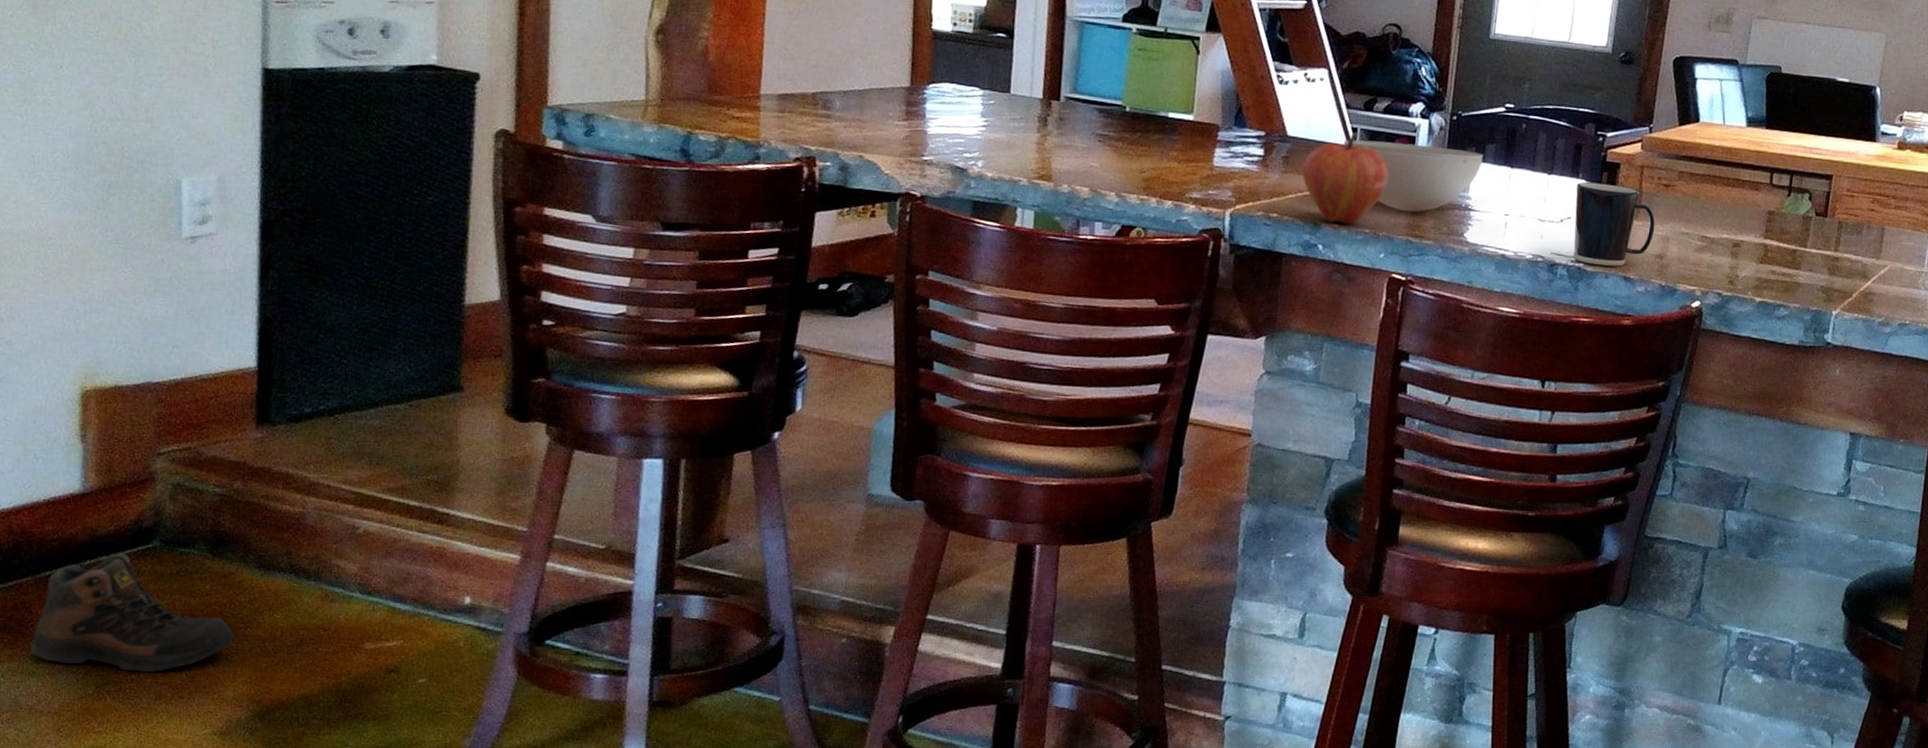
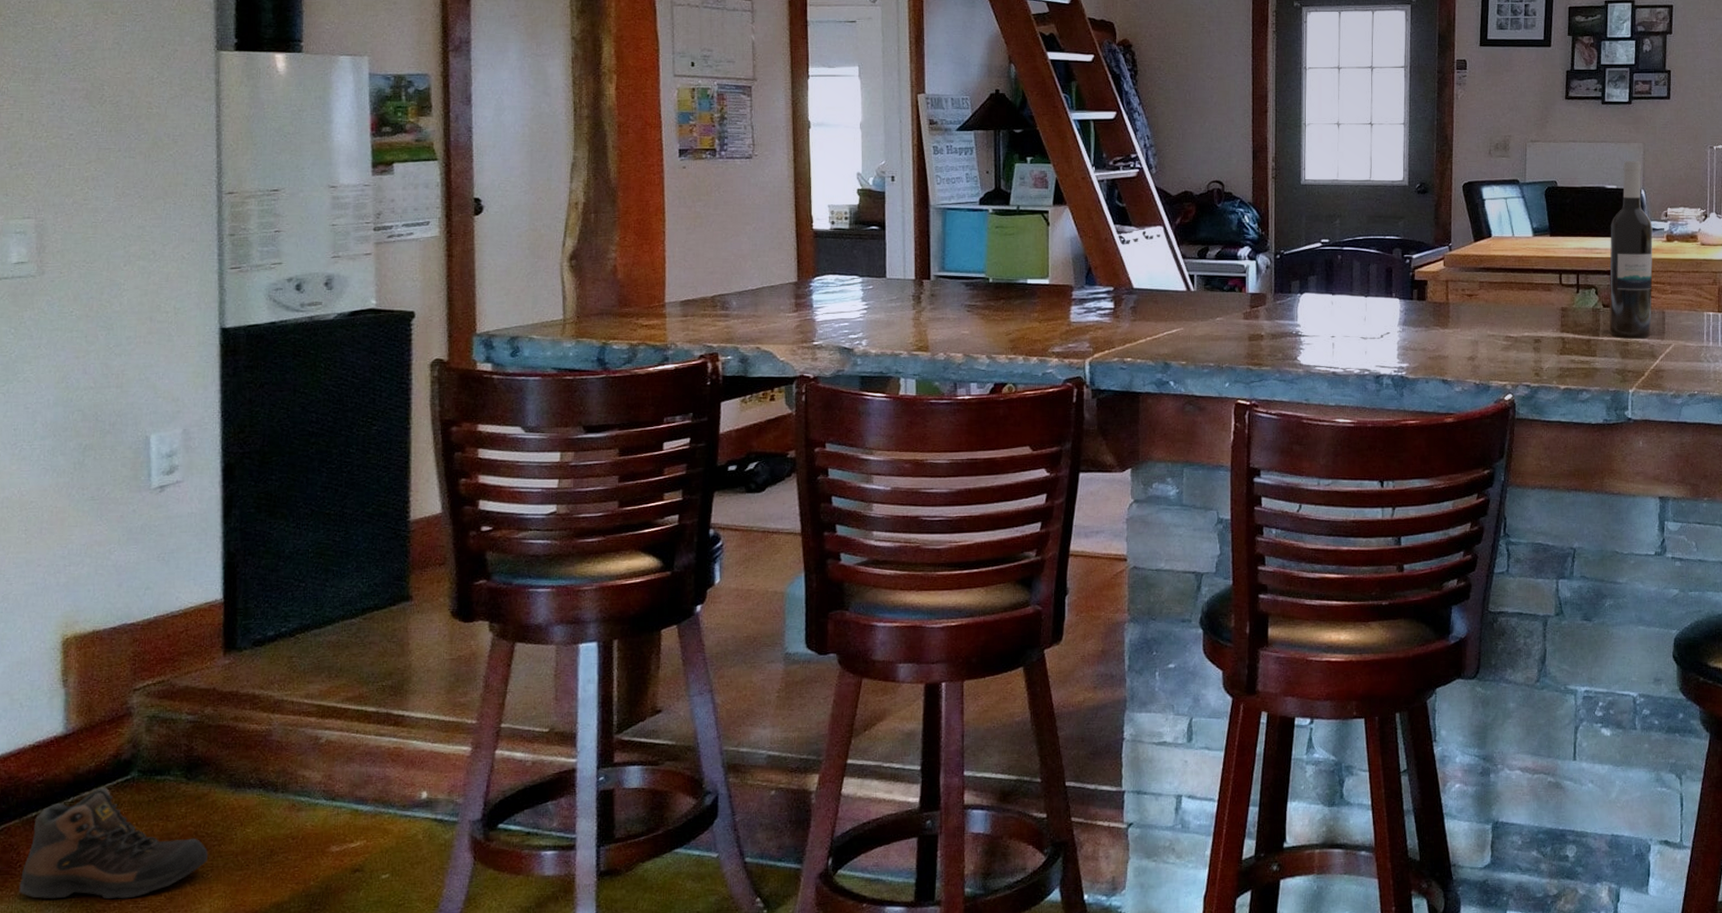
fruit: present [1302,132,1389,225] -> none [1149,279,1226,361]
bowl: present [1343,139,1484,212] -> none [1183,283,1307,344]
mug: present [1573,182,1656,267] -> none [1392,299,1464,373]
wine bottle: none [1819,51,1884,257] -> present [1609,160,1653,340]

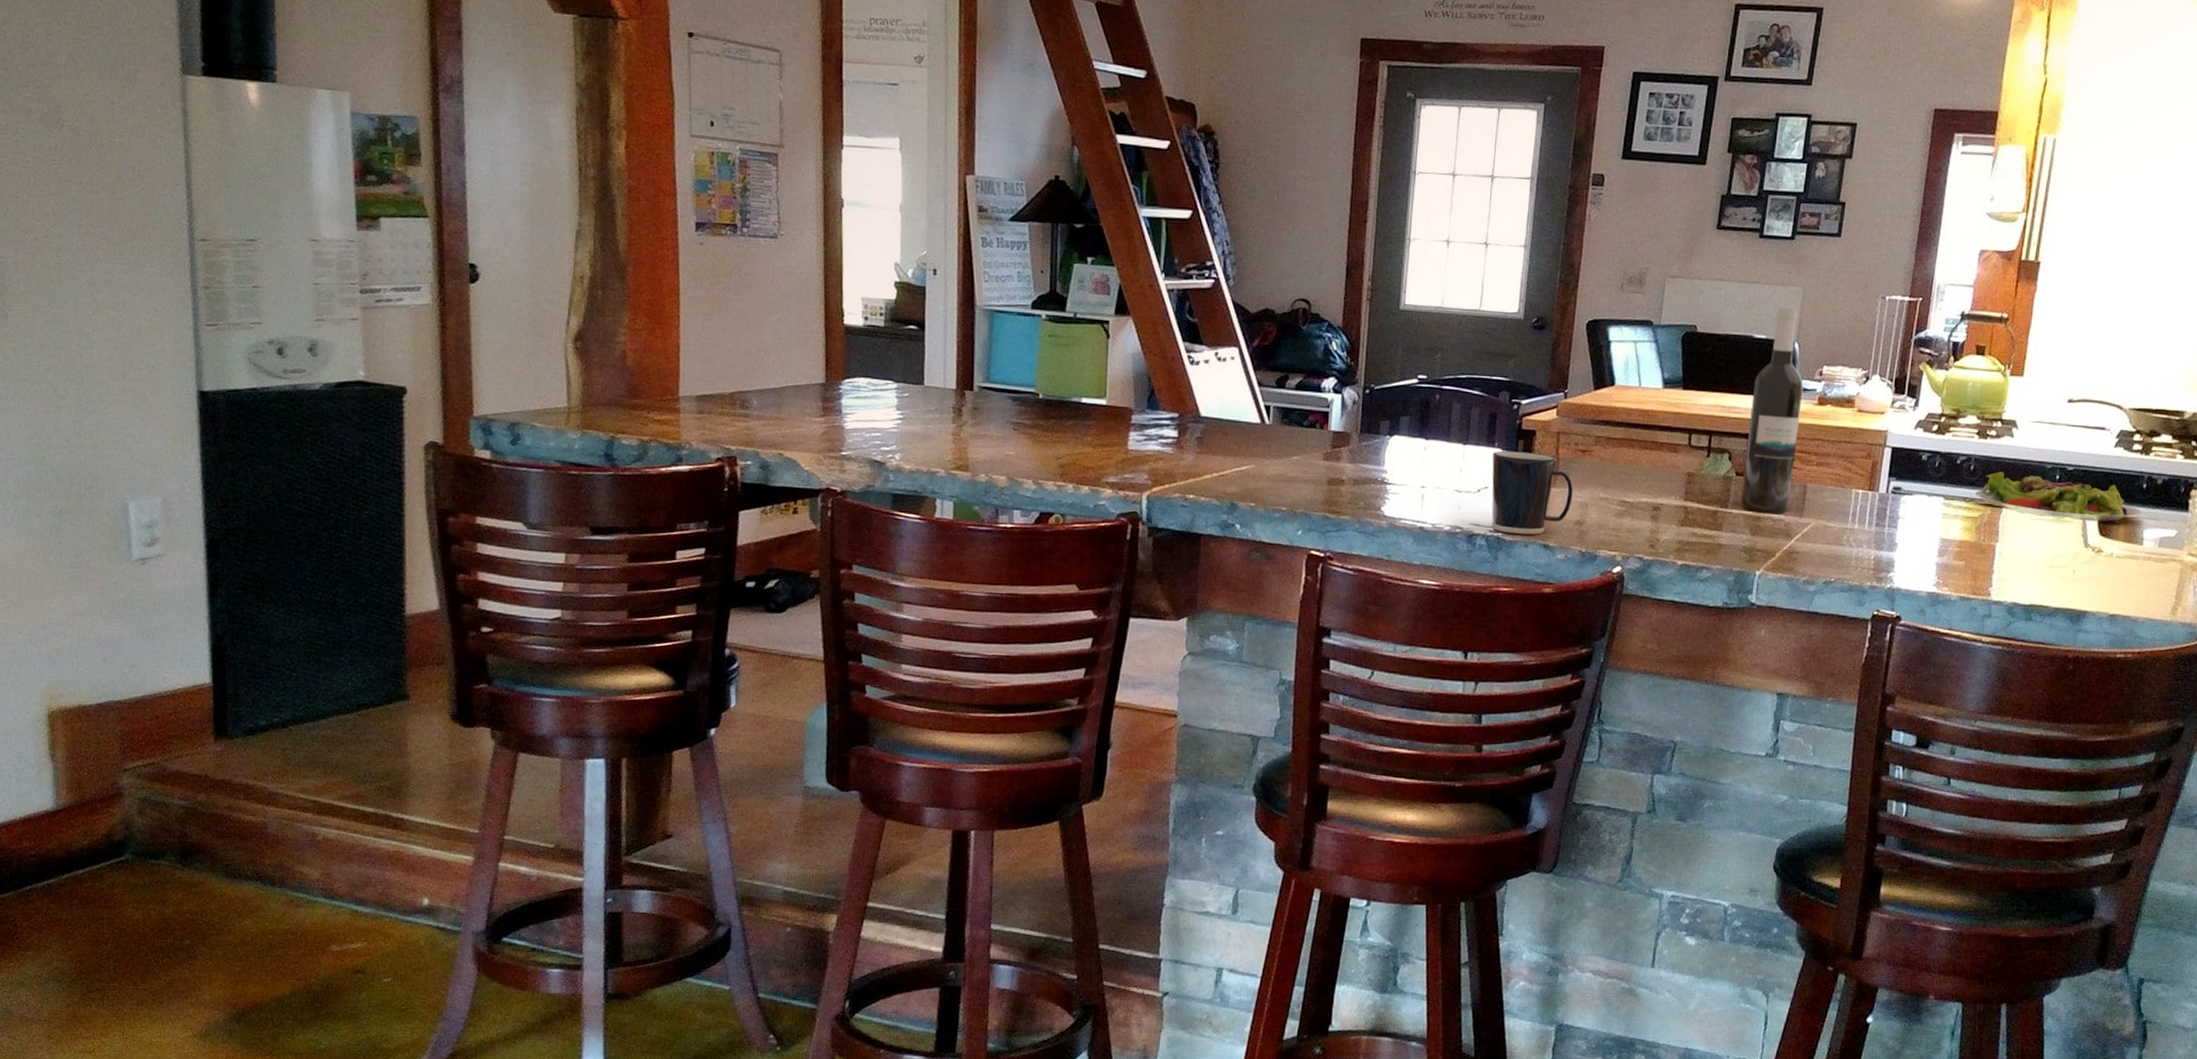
boot: present [19,787,209,900] -> none [18,866,207,980]
mug: none [1392,299,1464,373] -> present [1491,450,1574,535]

